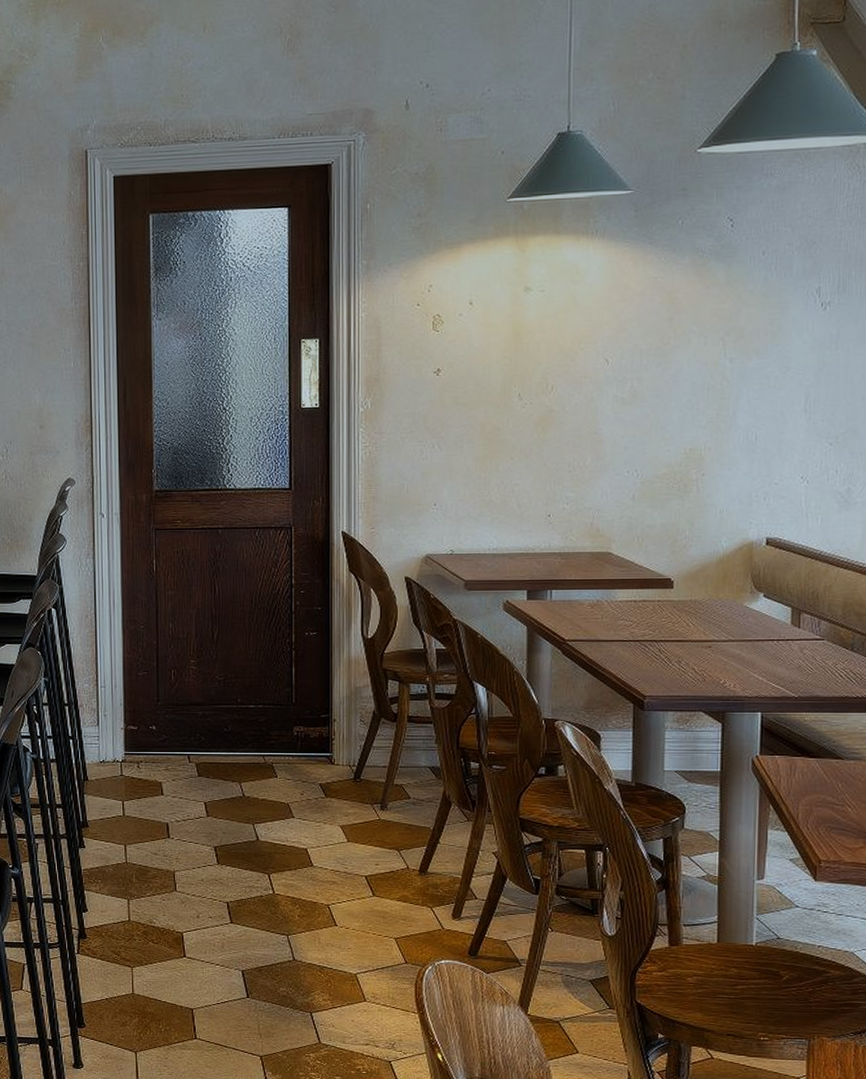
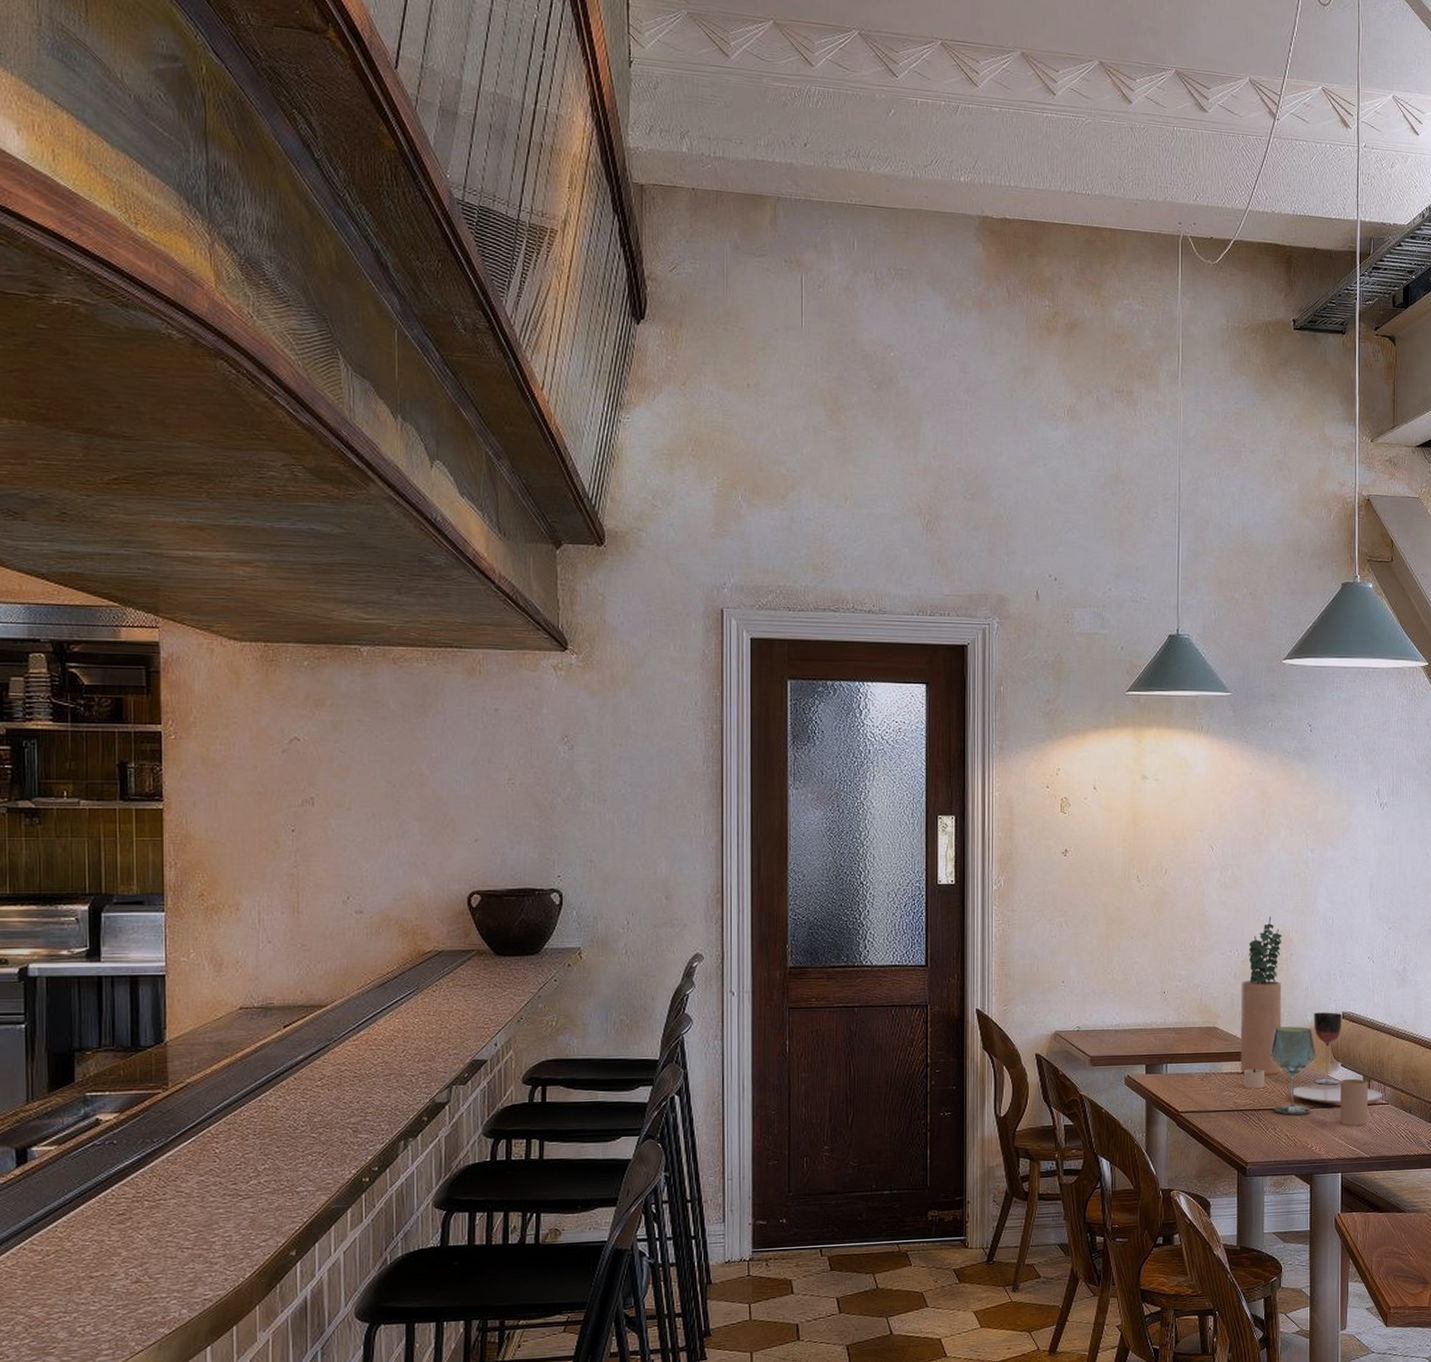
vase: none [638,433,692,606] -> present [1240,916,1282,1077]
candle: none [642,597,668,619] -> present [1243,1068,1265,1089]
wine glass: none [674,553,733,648] -> present [1269,1026,1317,1115]
plate: none [698,616,816,638] -> present [1290,1084,1382,1105]
wineglass: none [729,537,767,616] -> present [1314,1012,1343,1084]
cup: none [761,610,798,663] -> present [1340,1078,1368,1127]

